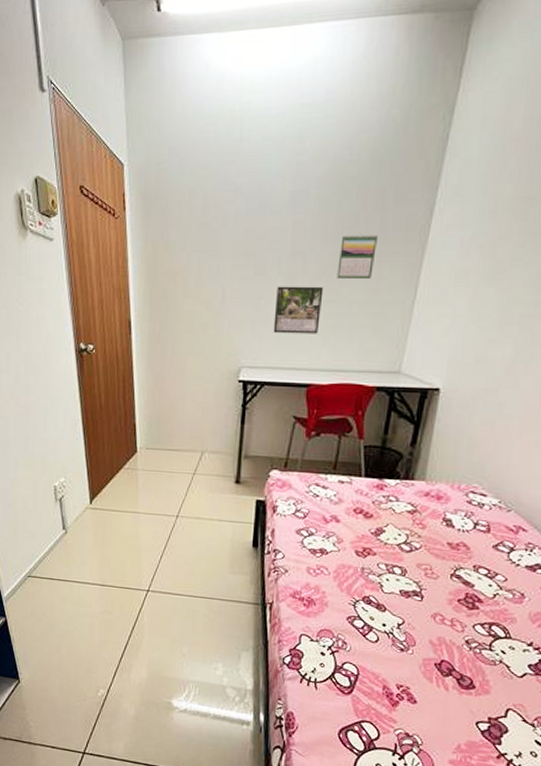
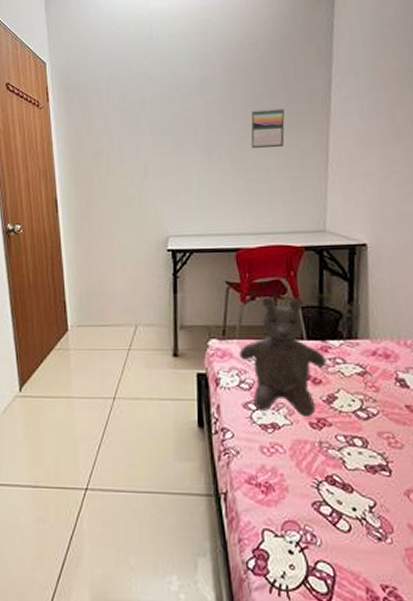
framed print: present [273,286,324,334] -> none [196,156,241,202]
teddy bear: none [298,434,381,545] -> present [239,297,327,416]

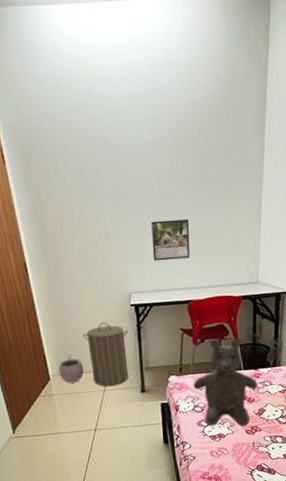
plant pot: none [78,302,108,337] -> present [58,354,84,384]
laundry hamper: none [110,268,163,346] -> present [83,322,129,387]
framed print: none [196,156,241,202] -> present [151,218,190,261]
calendar: present [251,108,285,148] -> none [197,173,226,211]

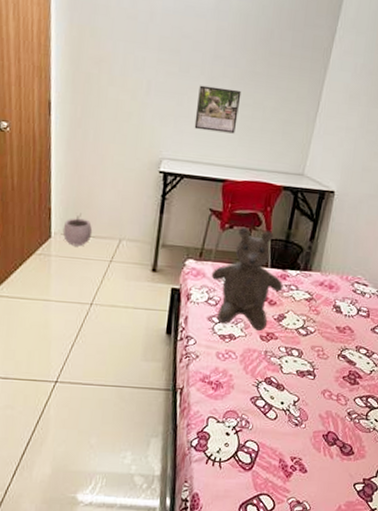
laundry hamper: present [83,322,129,387] -> none [99,184,151,259]

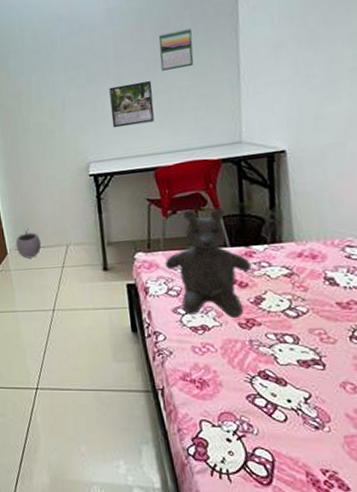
calendar: none [253,46,289,90] -> present [158,28,194,71]

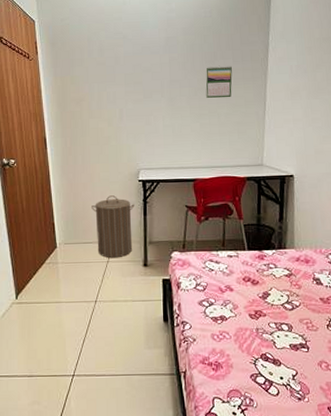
plant pot: present [15,228,42,259] -> none [65,224,90,253]
laundry hamper: none [40,194,89,263] -> present [91,195,135,258]
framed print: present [109,80,154,128] -> none [162,104,198,141]
teddy bear: present [164,208,252,318] -> none [195,217,263,309]

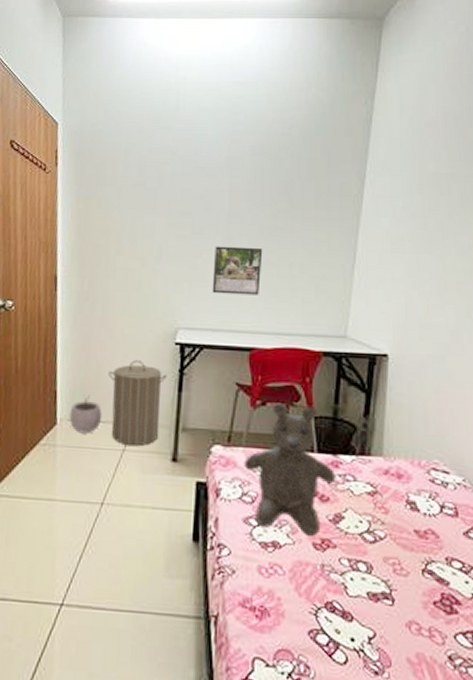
plant pot: none [65,224,90,253] -> present [69,395,103,434]
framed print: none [162,104,198,141] -> present [212,246,263,295]
teddy bear: none [195,217,263,309] -> present [244,403,336,536]
calendar: present [205,65,233,98] -> none [276,199,313,243]

